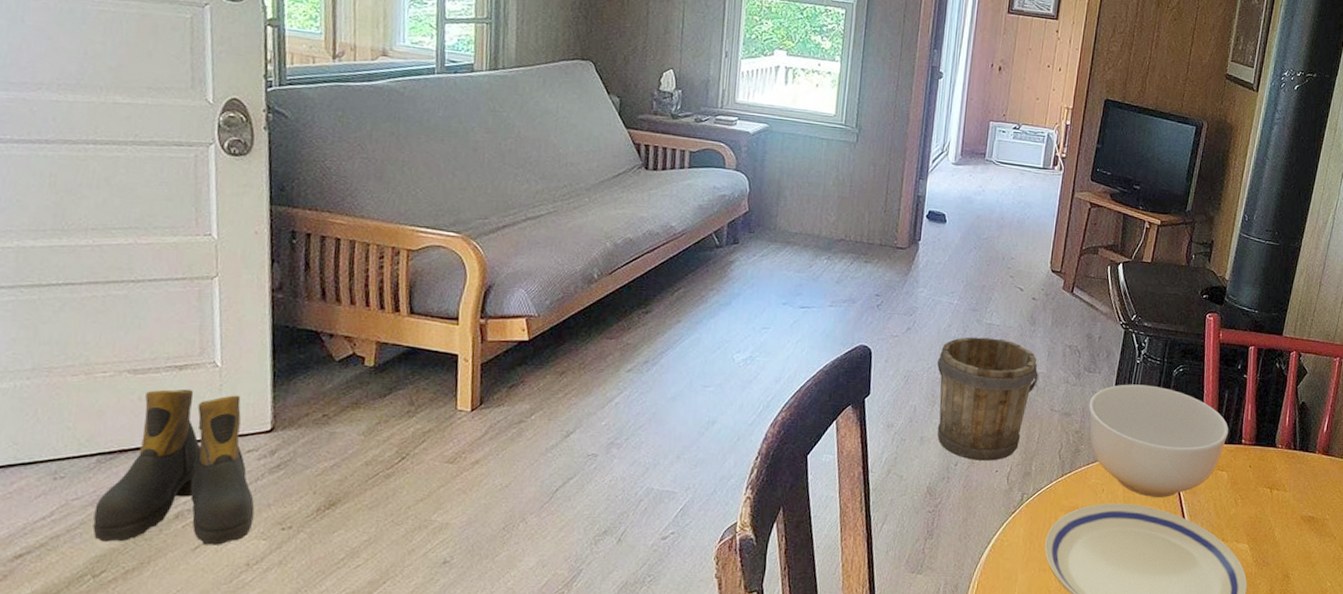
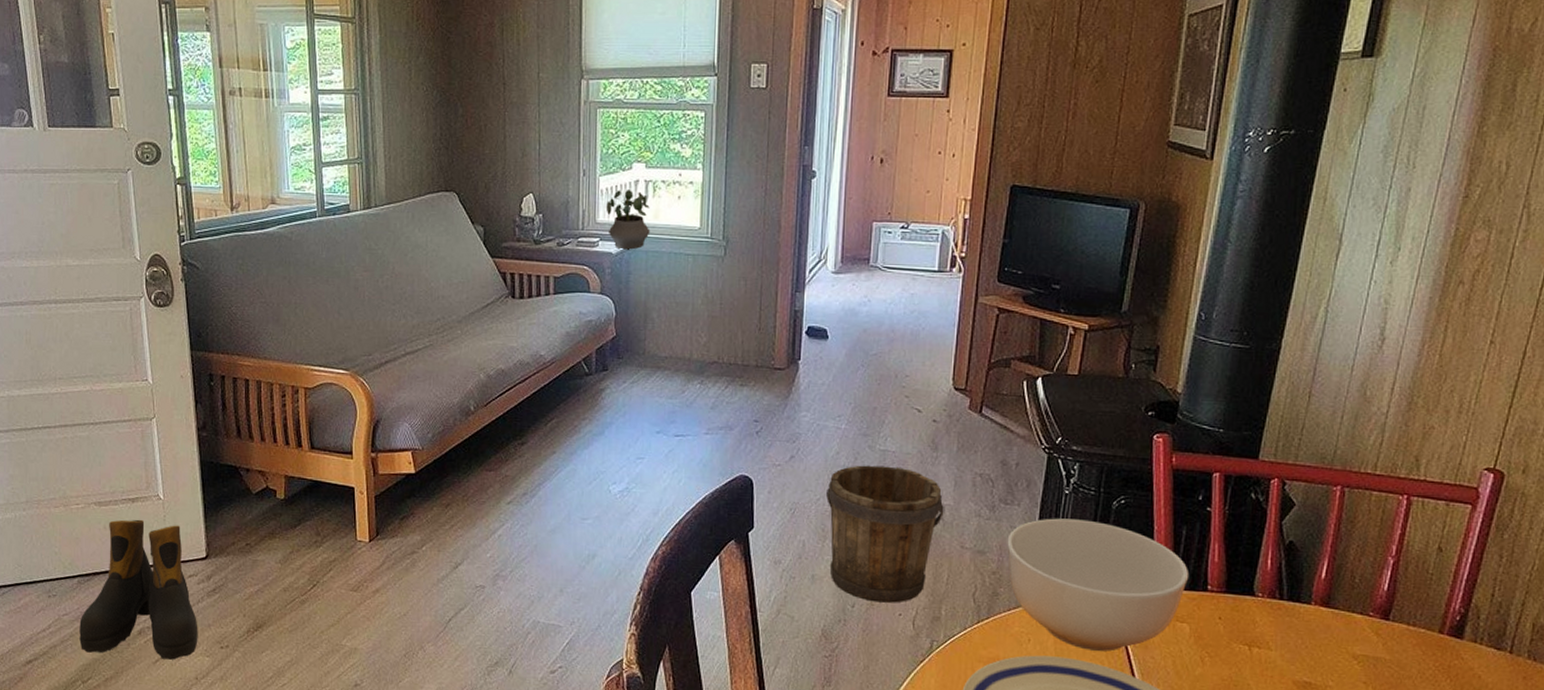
potted plant: none [745,73,789,131] -> present [605,190,651,250]

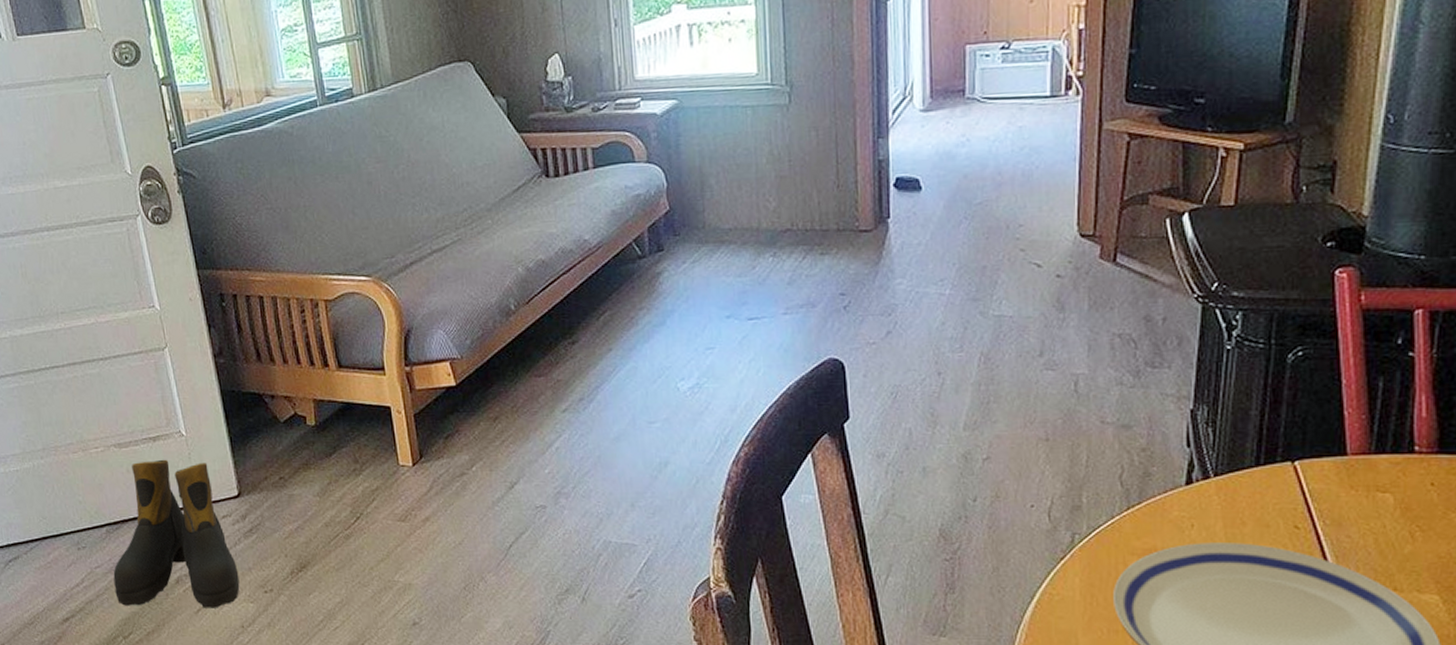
potted plant: present [605,190,651,250] -> none [644,37,699,109]
wooden bucket: present [826,465,944,603] -> none [933,333,1077,493]
bowl: present [1007,518,1190,652] -> none [1157,378,1390,533]

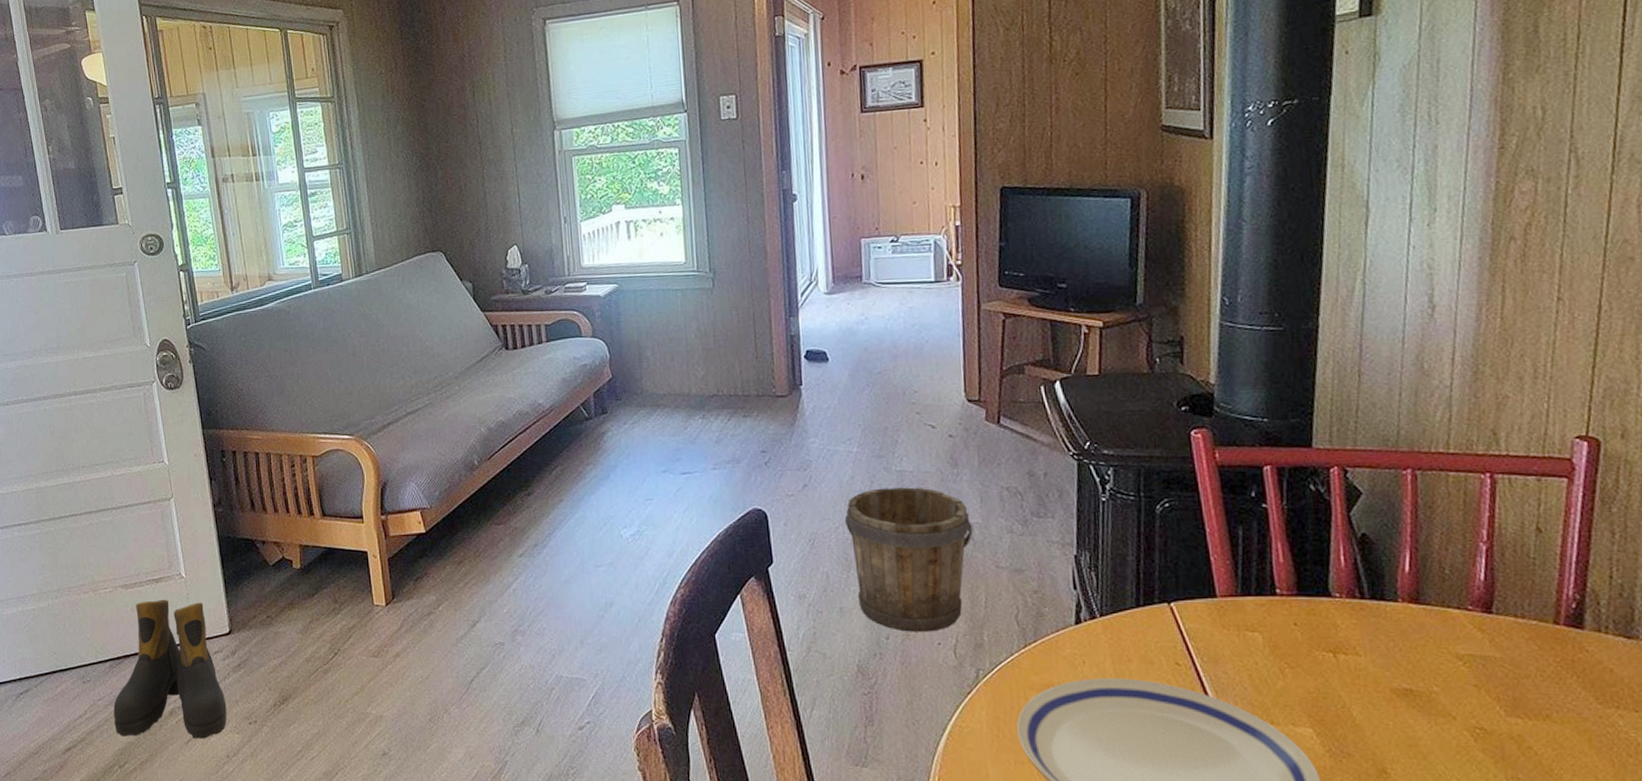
wooden bucket: none [933,333,1077,493] -> present [845,487,973,632]

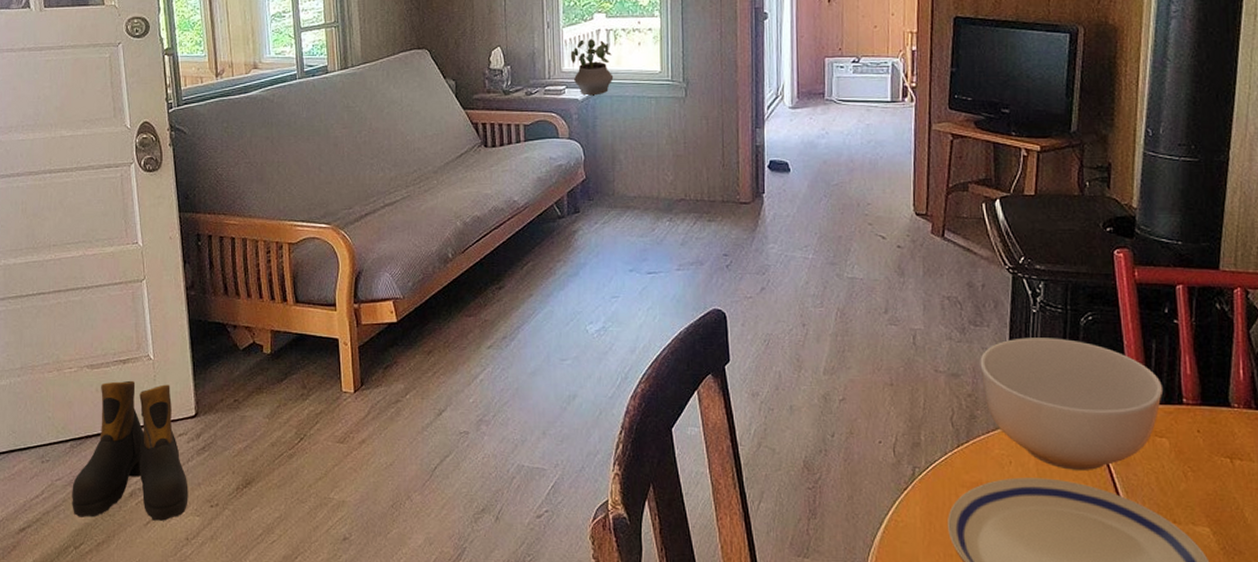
potted plant: none [589,232,636,292] -> present [570,39,614,96]
wooden bucket: present [845,487,973,632] -> none [799,293,915,431]
bowl: none [1045,527,1254,669] -> present [980,337,1164,470]

